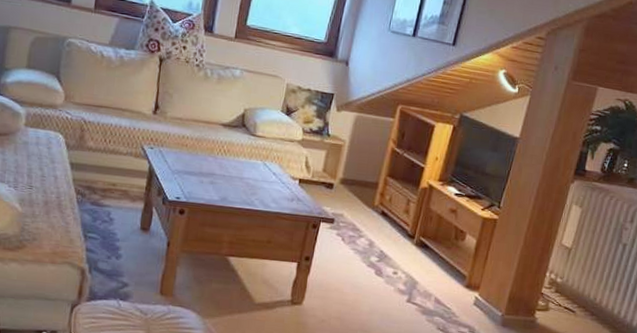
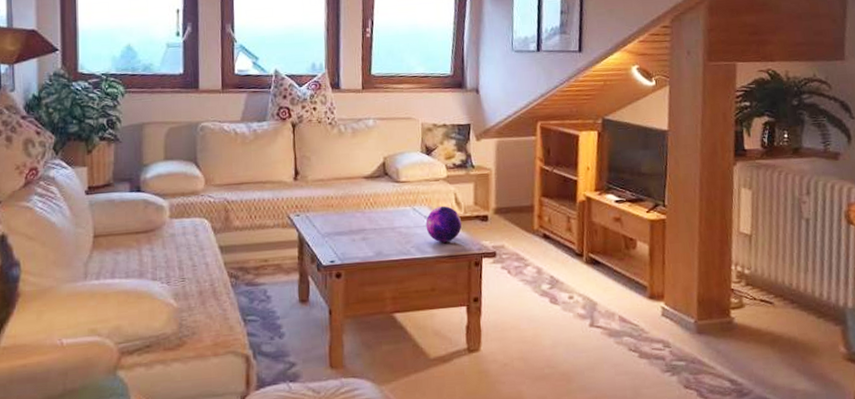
decorative orb: none [273,166,308,201] -> present [425,206,462,243]

